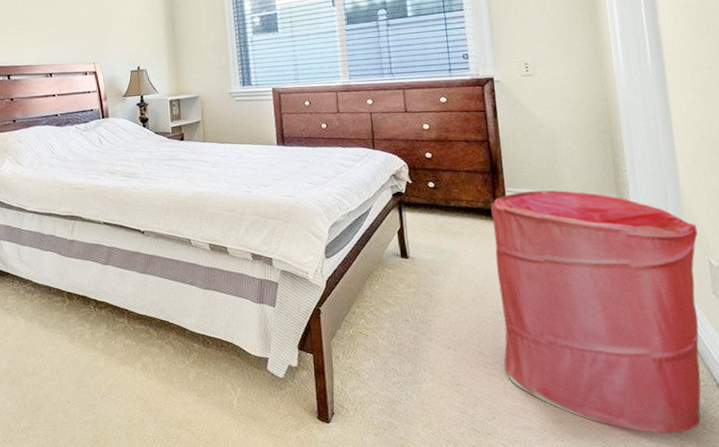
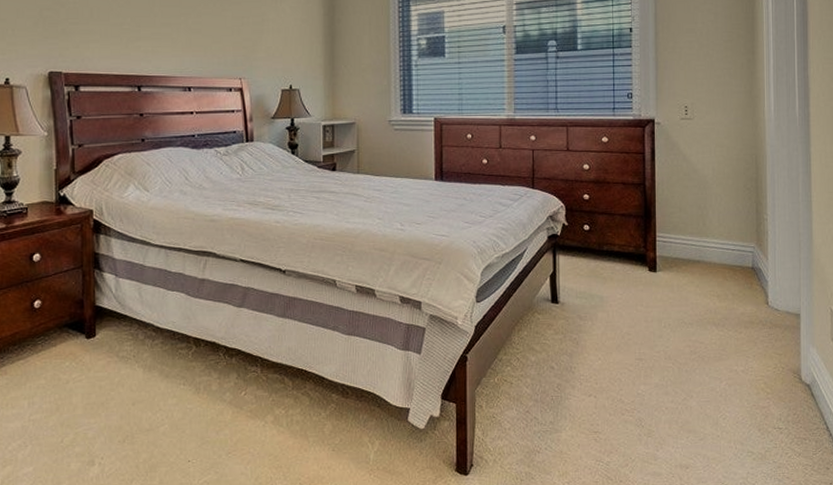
laundry hamper: present [491,190,701,433] -> none [640,236,823,475]

